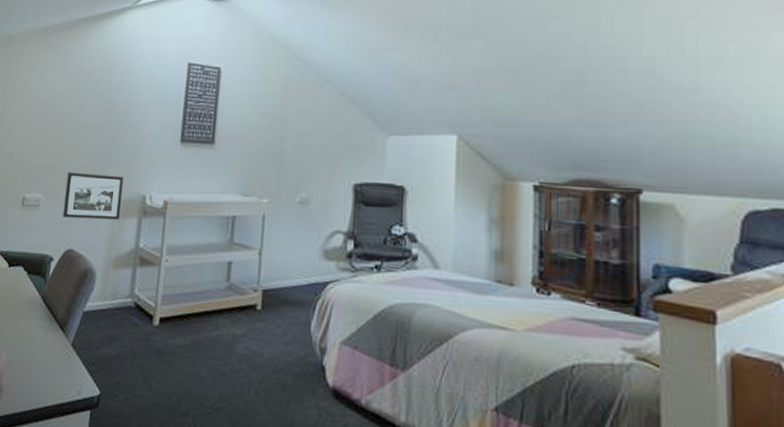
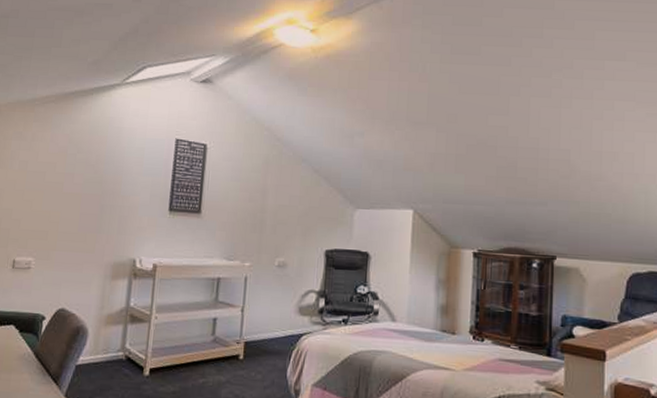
picture frame: present [62,173,124,220] -> none [54,238,114,282]

